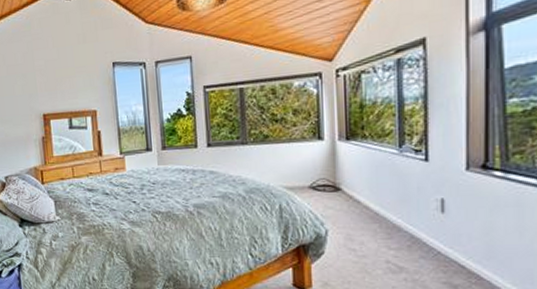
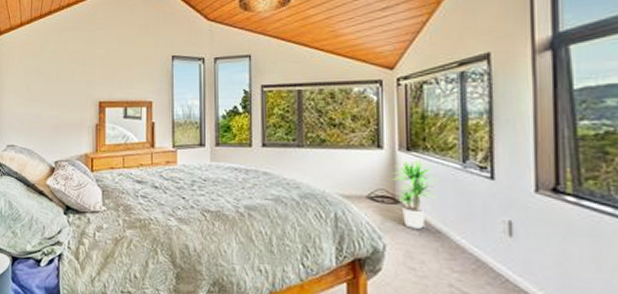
potted plant: none [332,147,377,213] -> present [392,159,439,229]

